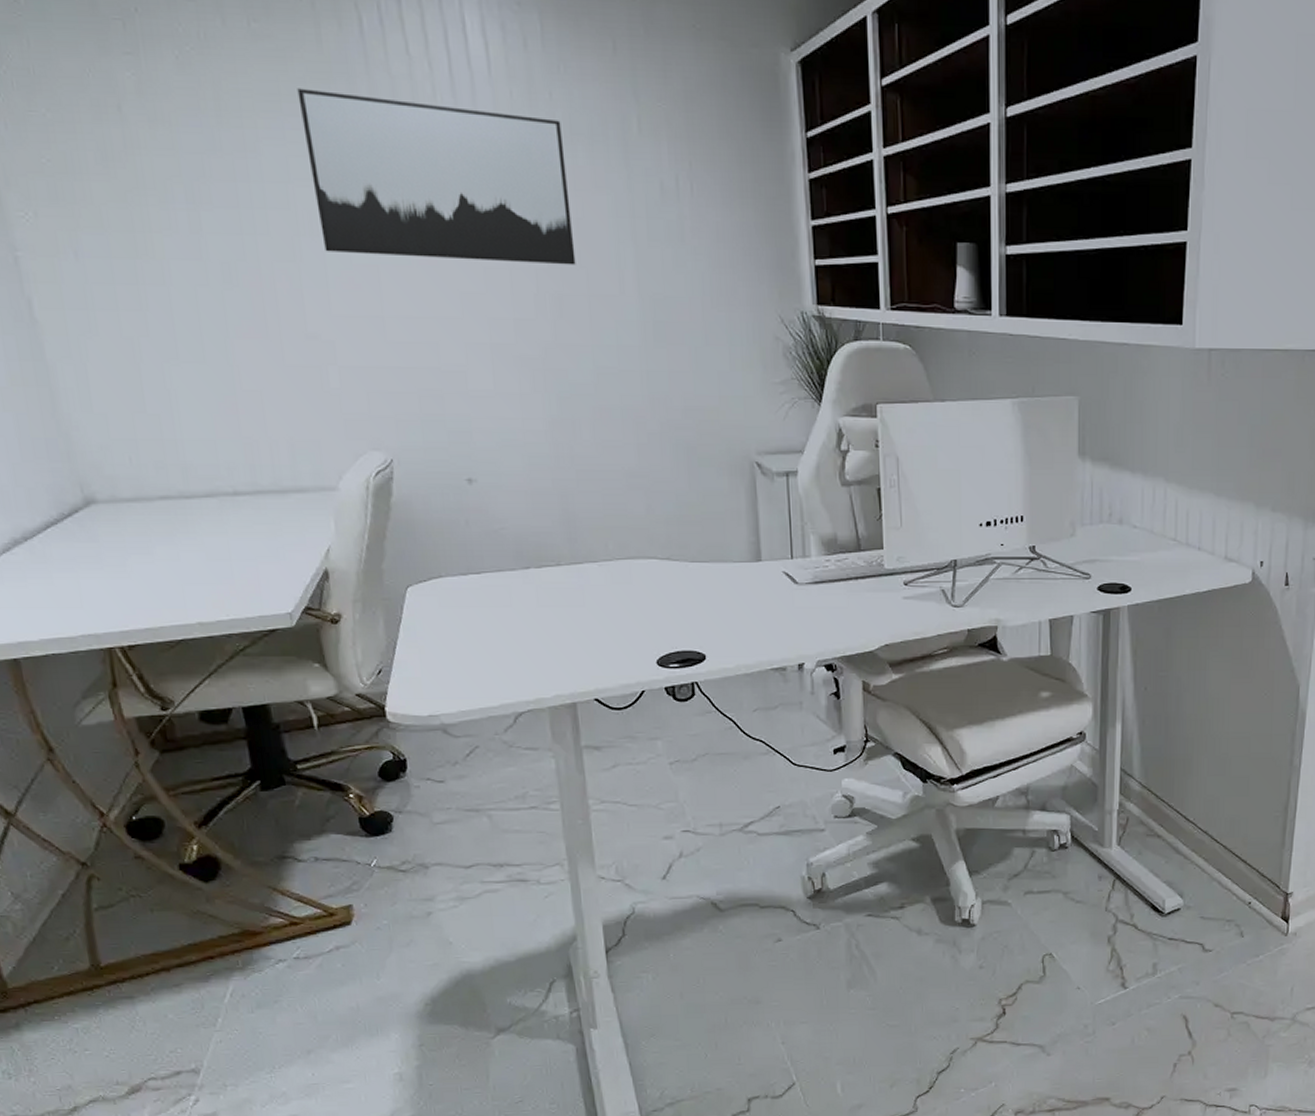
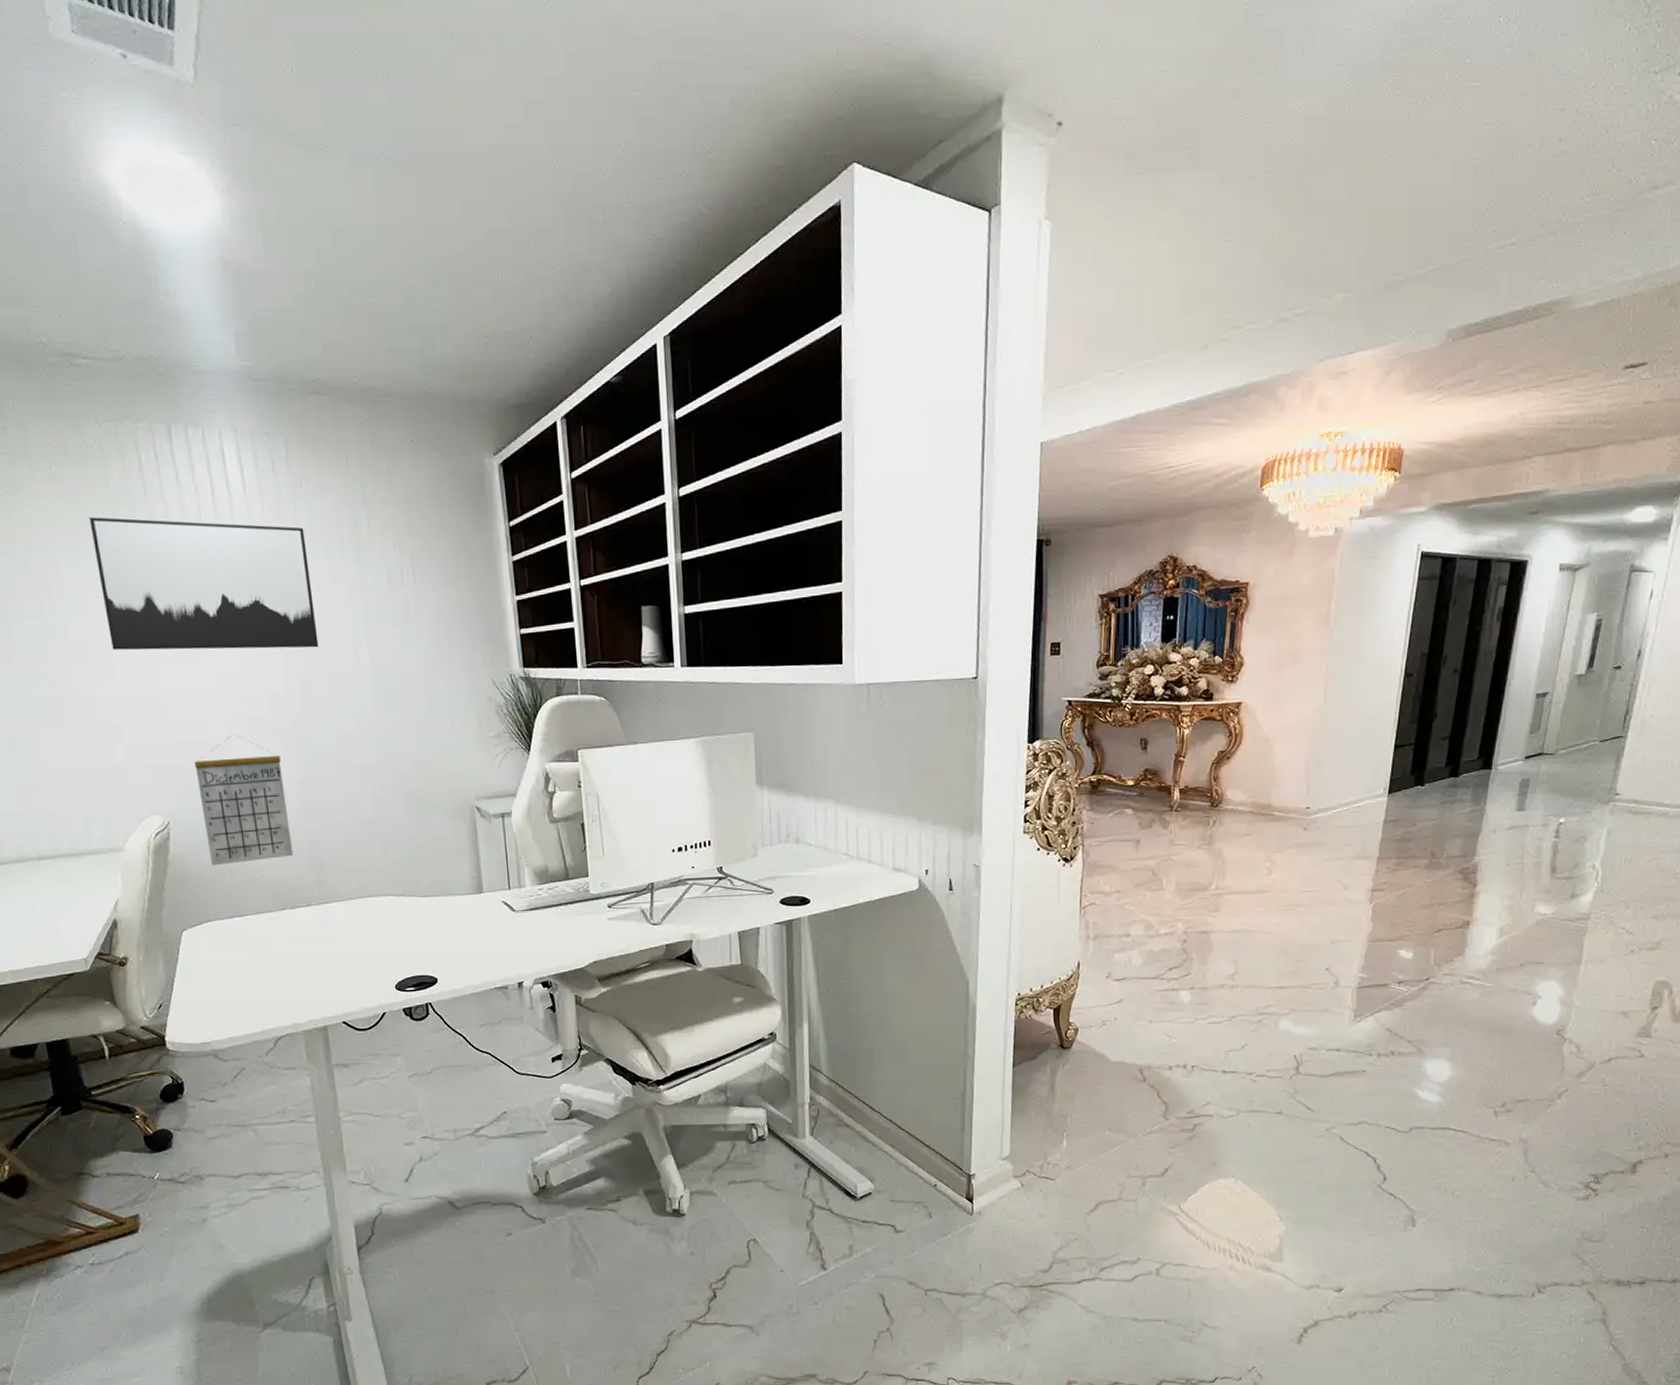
calendar: none [424,363,541,514] -> present [194,735,294,866]

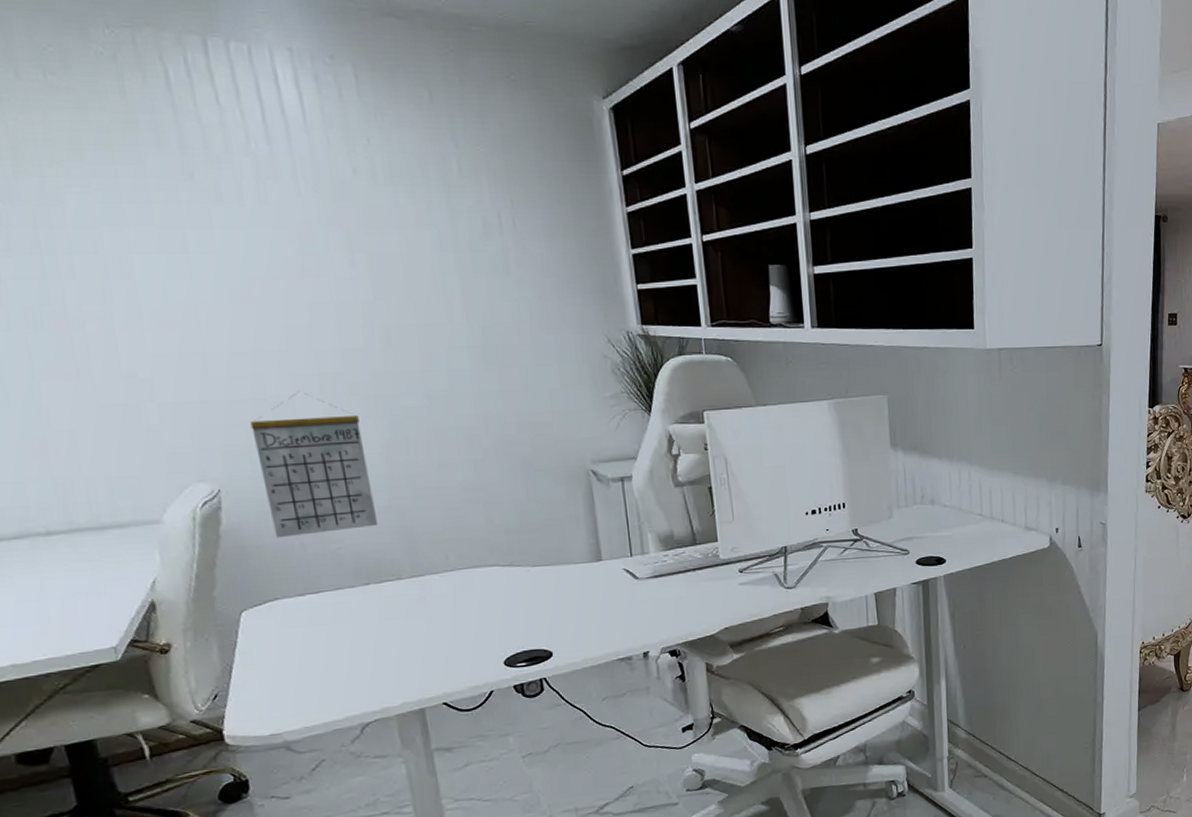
wall art: present [89,517,319,651] -> none [101,138,403,298]

